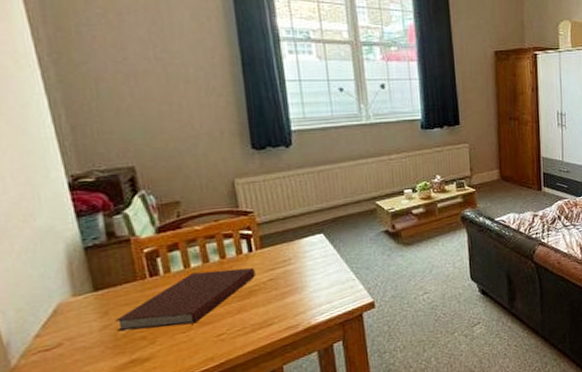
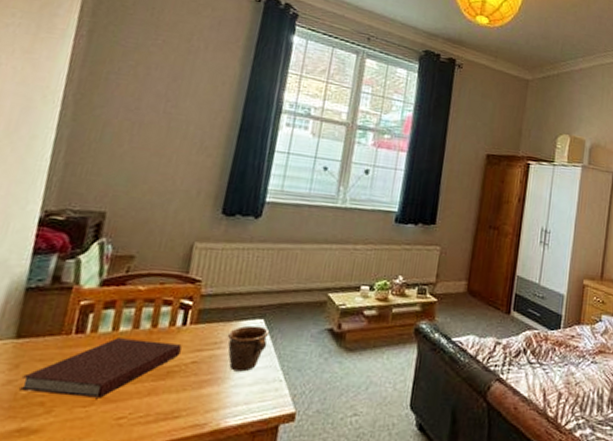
mug: none [293,240,333,280] -> present [227,325,270,372]

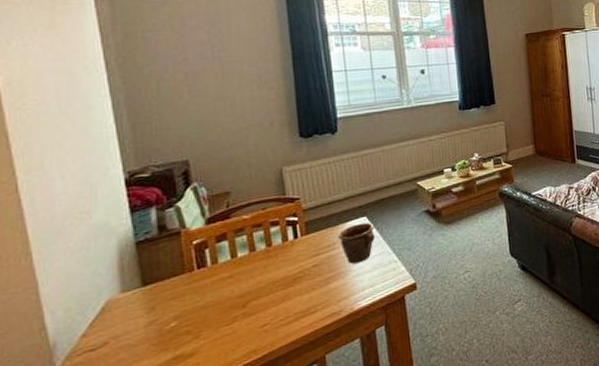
notebook: present [20,338,182,398] -> none [160,254,300,327]

